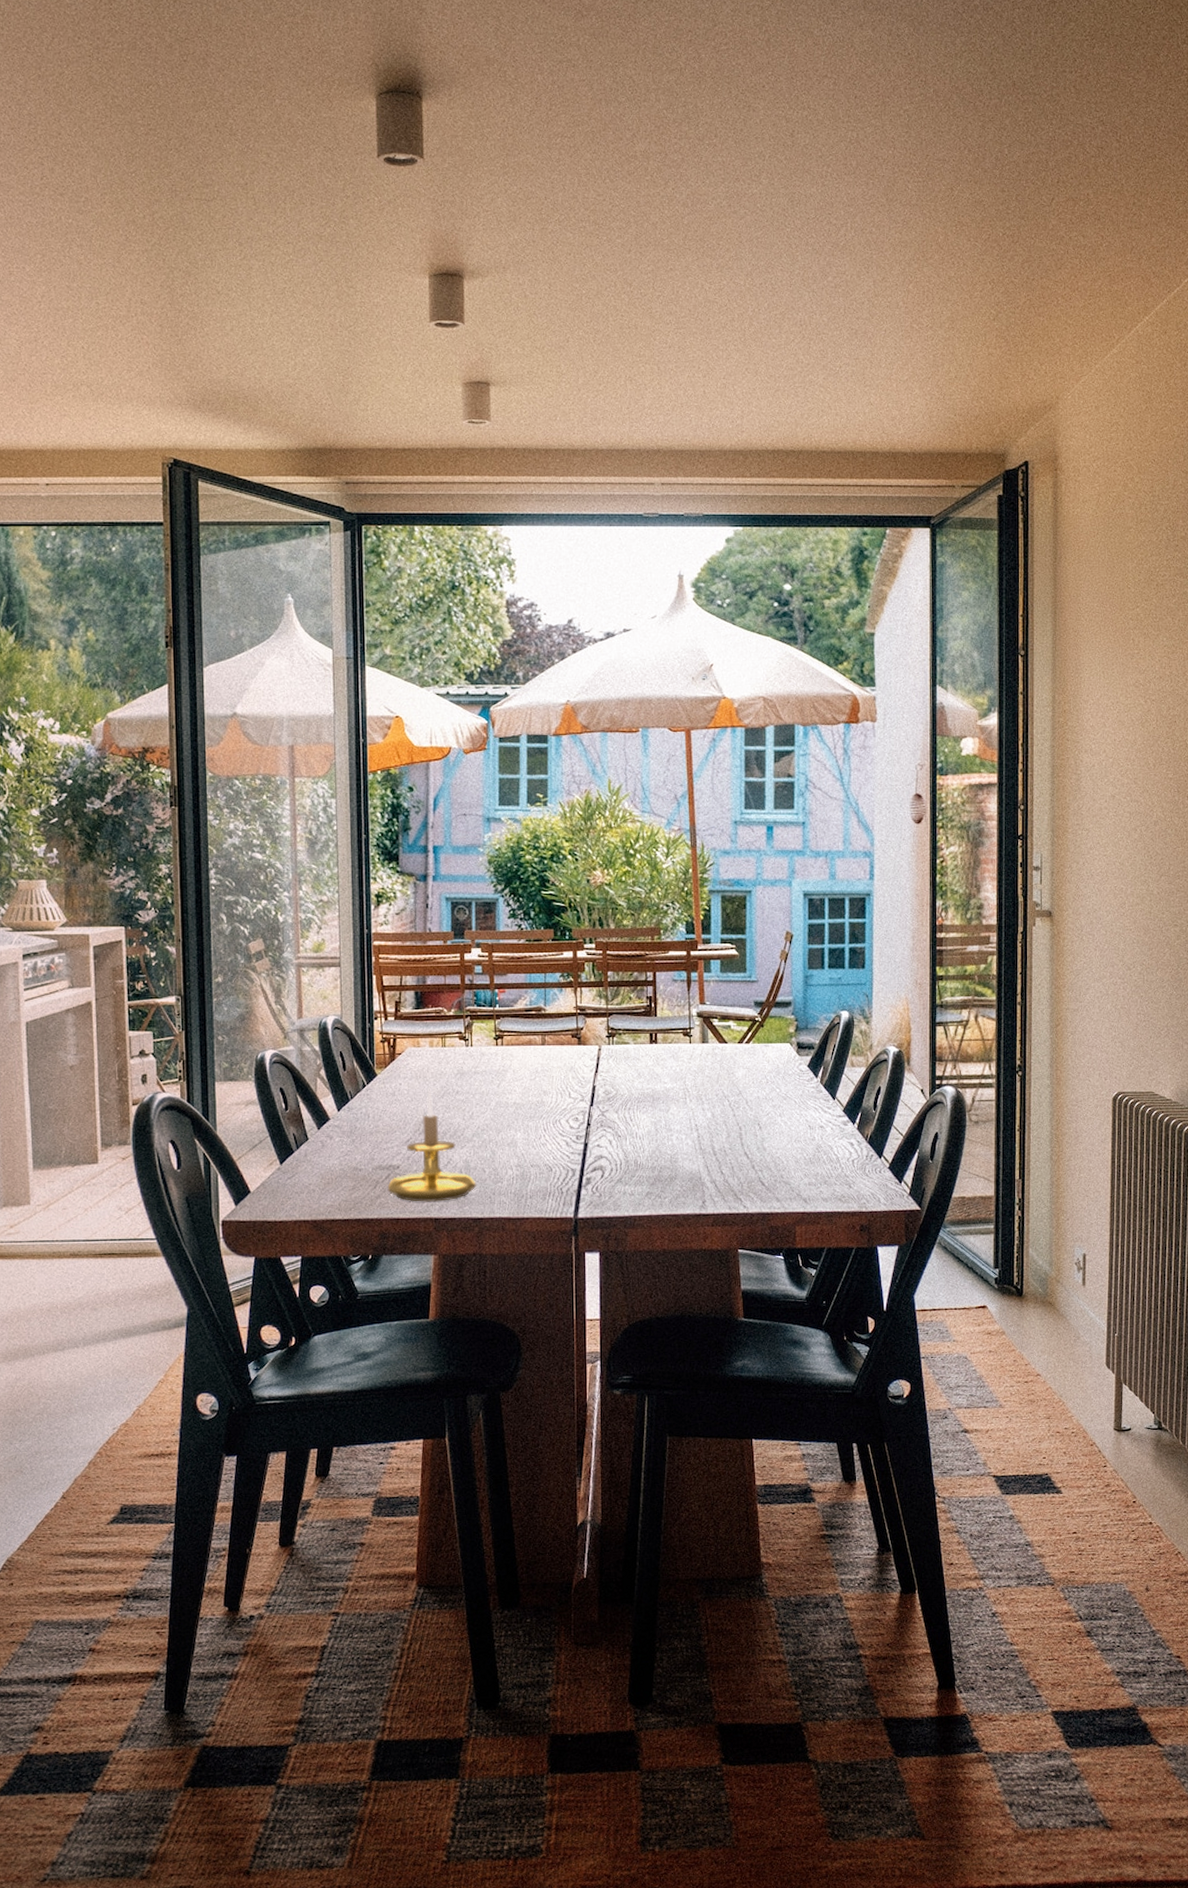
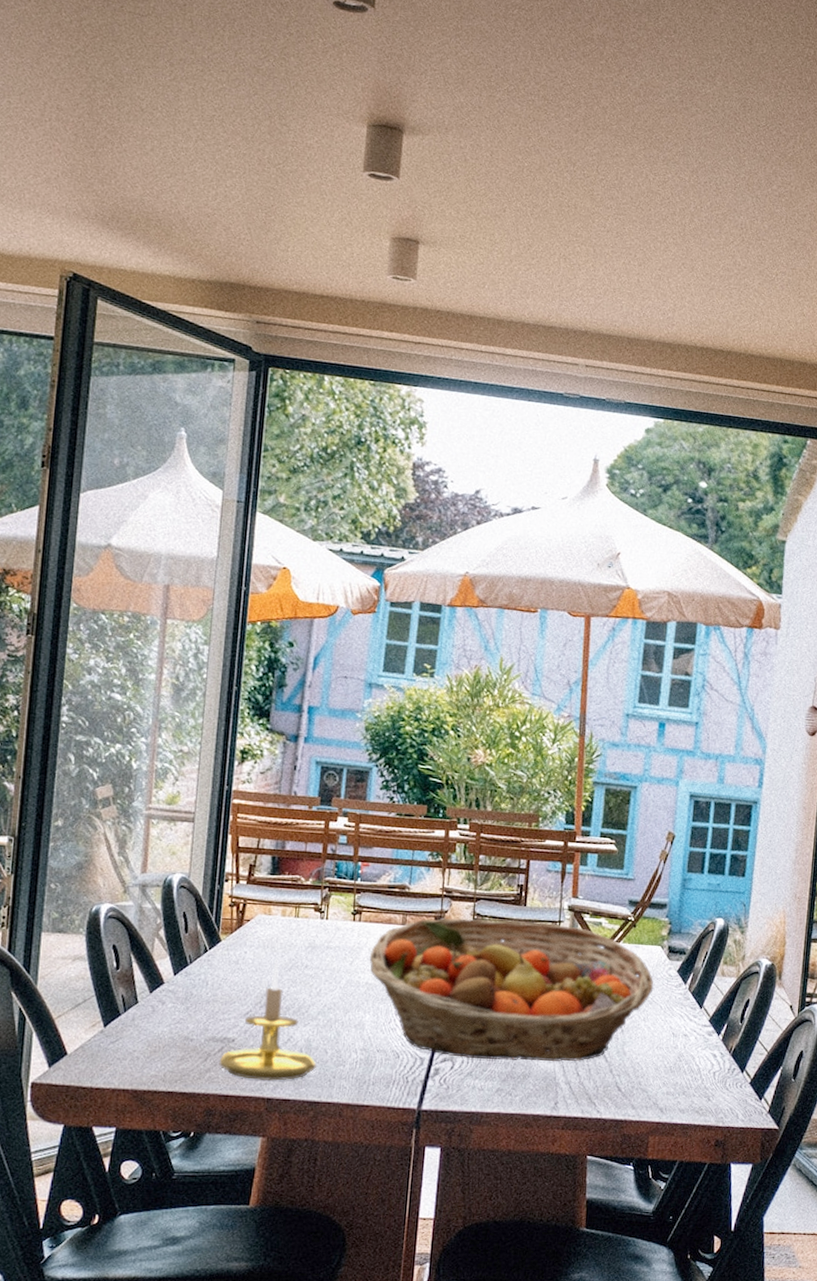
fruit basket: none [514,1030,787,1166] -> present [369,918,654,1062]

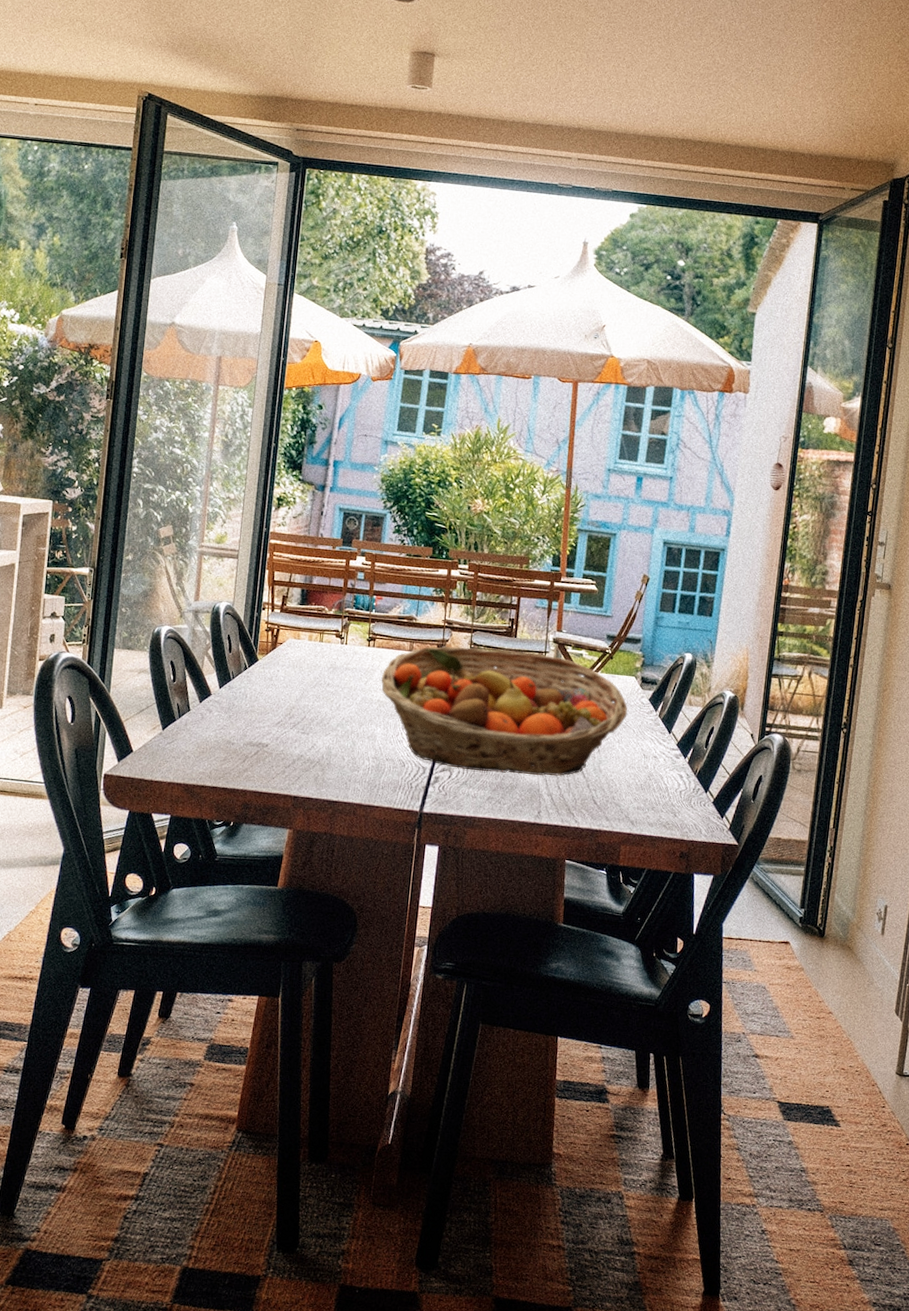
candle holder: present [219,958,316,1081] -> none [254,677,335,782]

